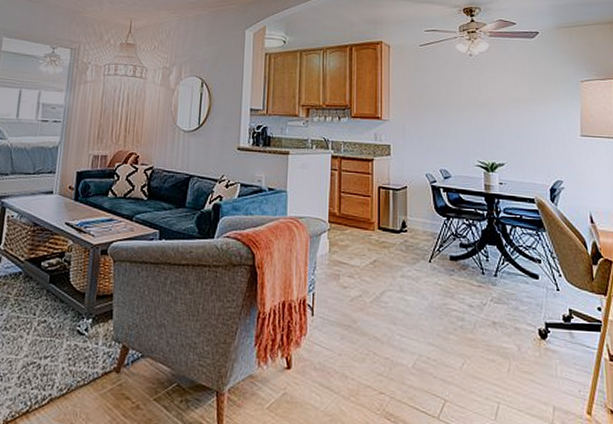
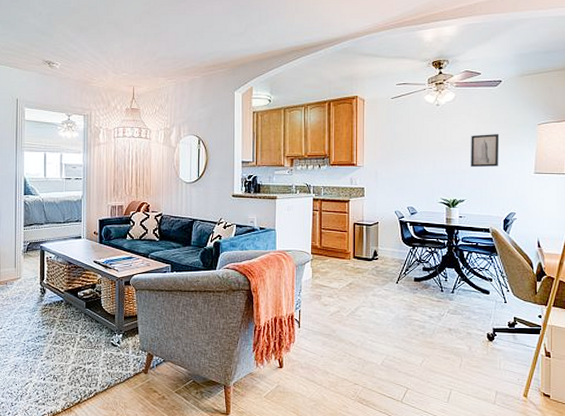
wall art: none [508,89,541,127] -> present [471,134,500,168]

